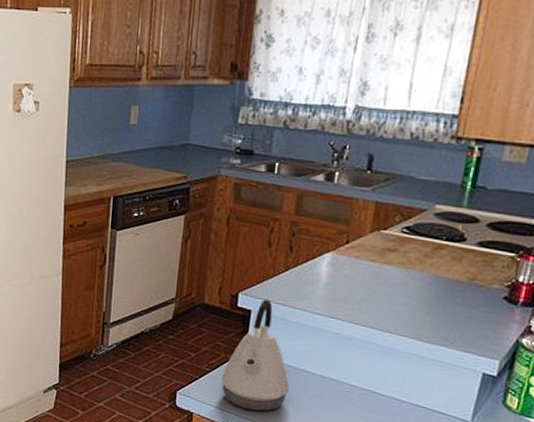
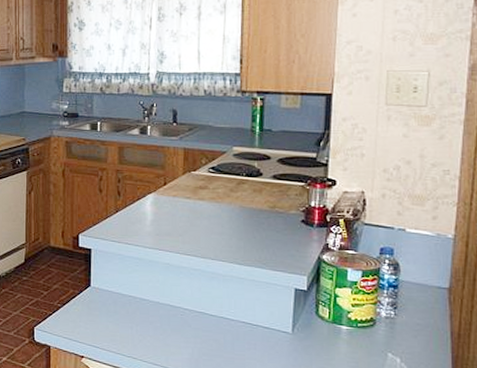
kettle: present [221,299,290,411] -> none [72,238,132,339]

